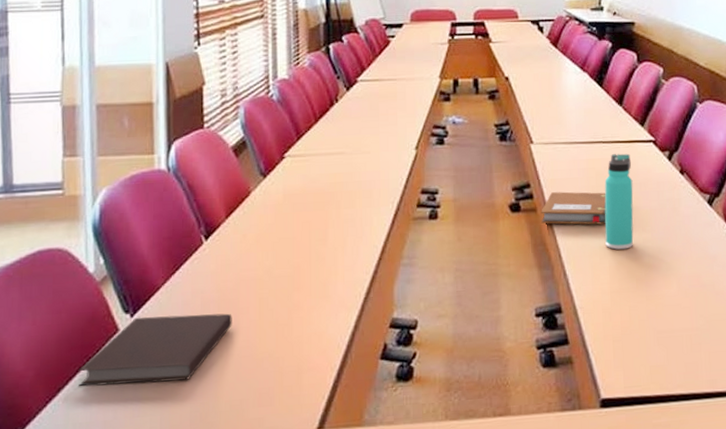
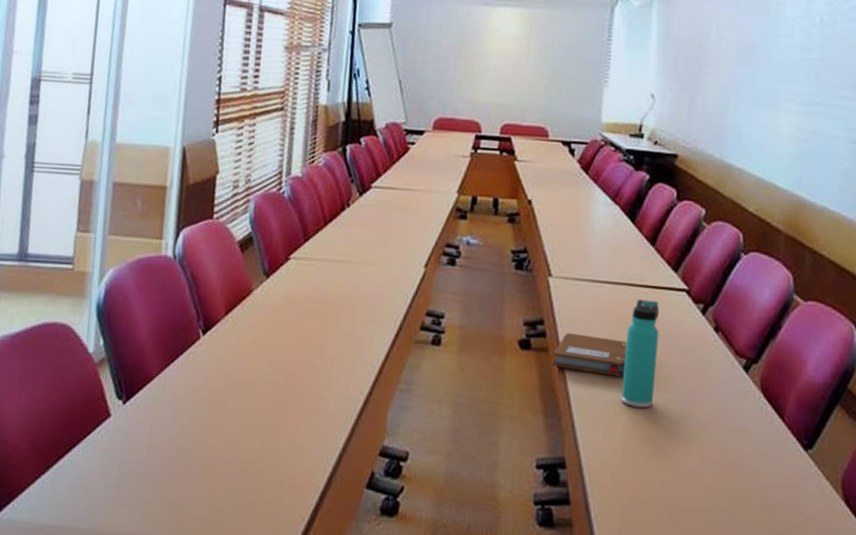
notebook: present [78,313,232,387] -> none [67,405,221,478]

